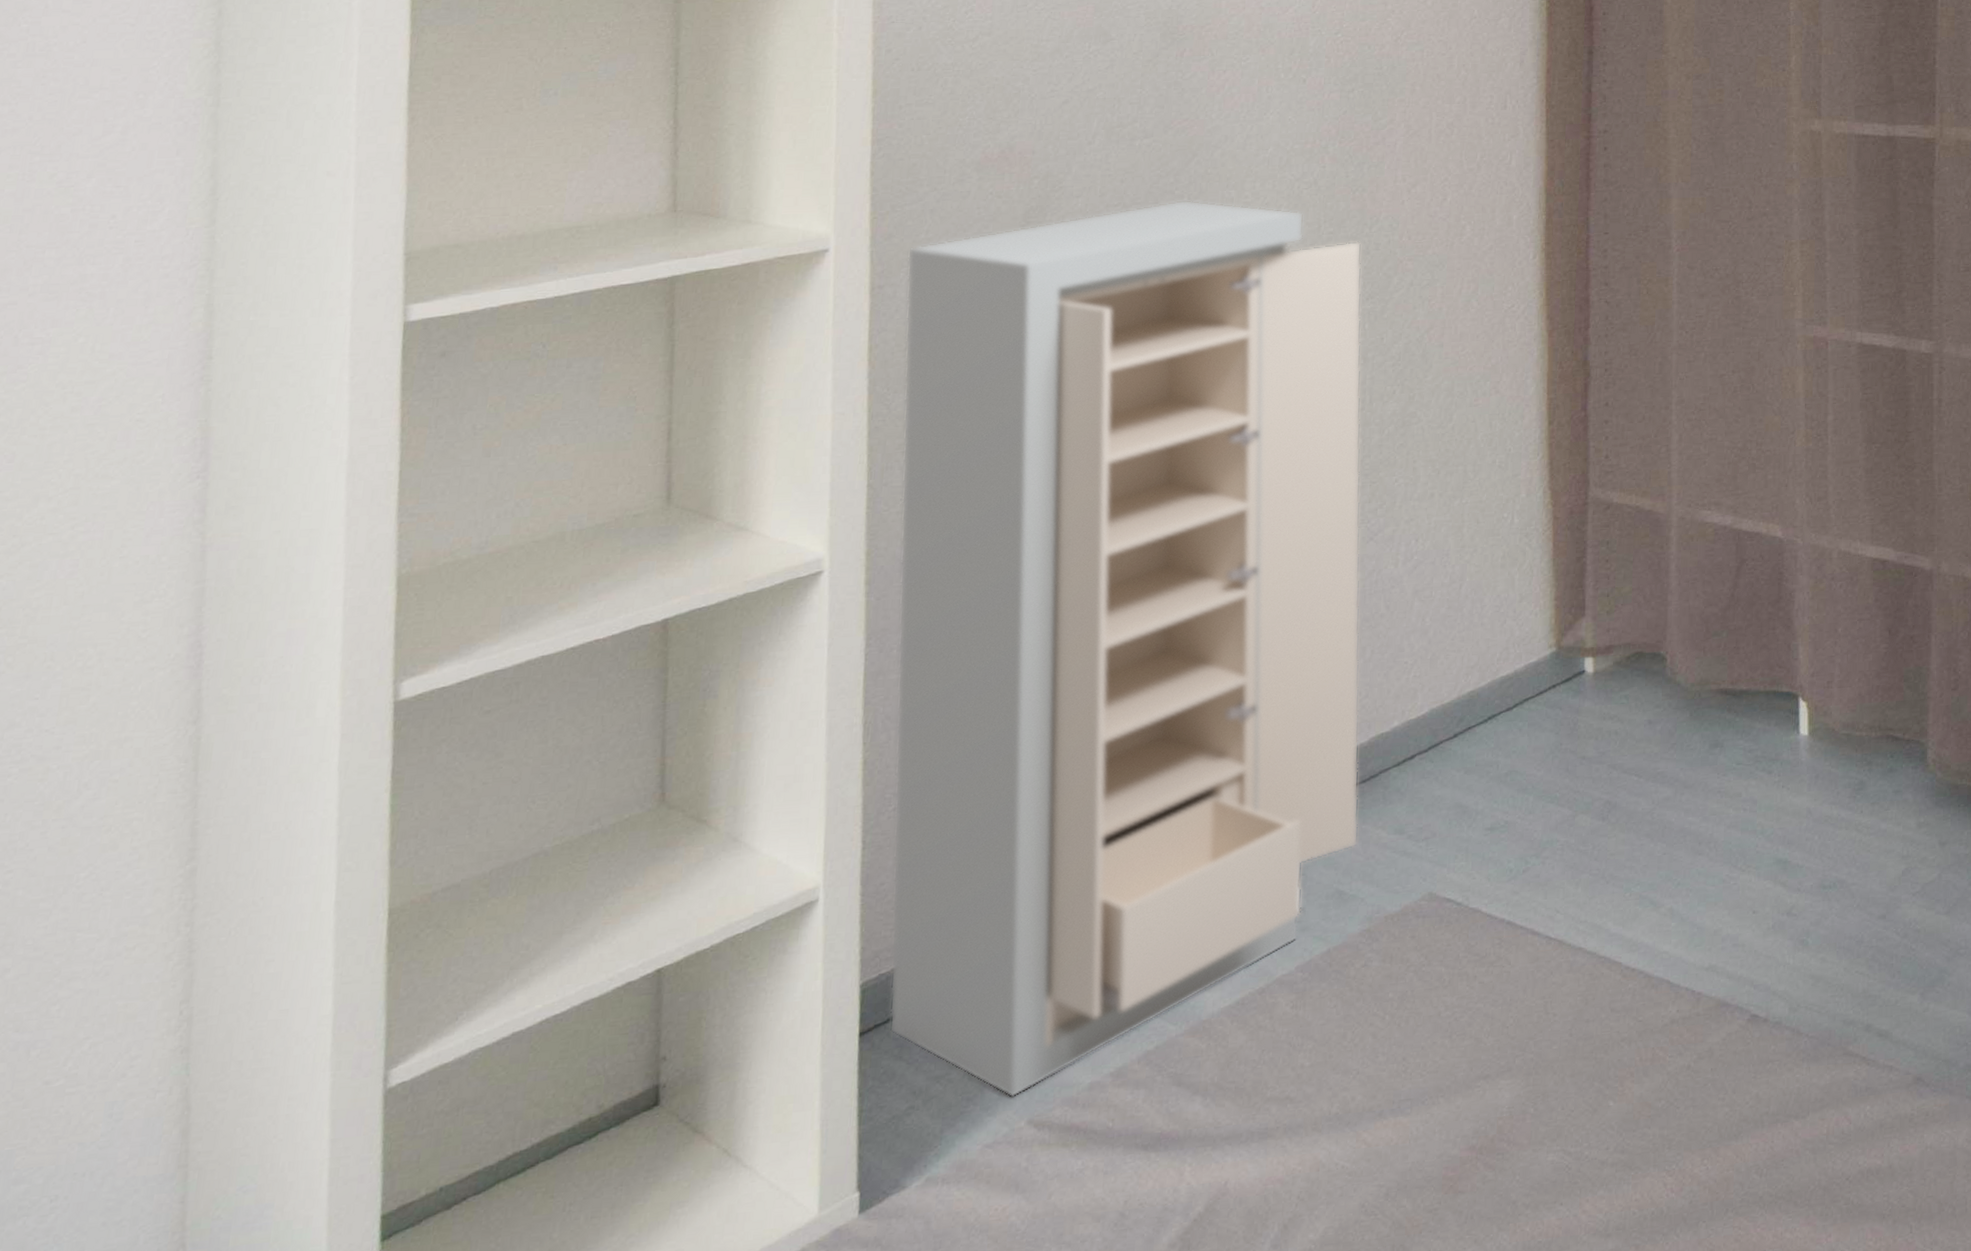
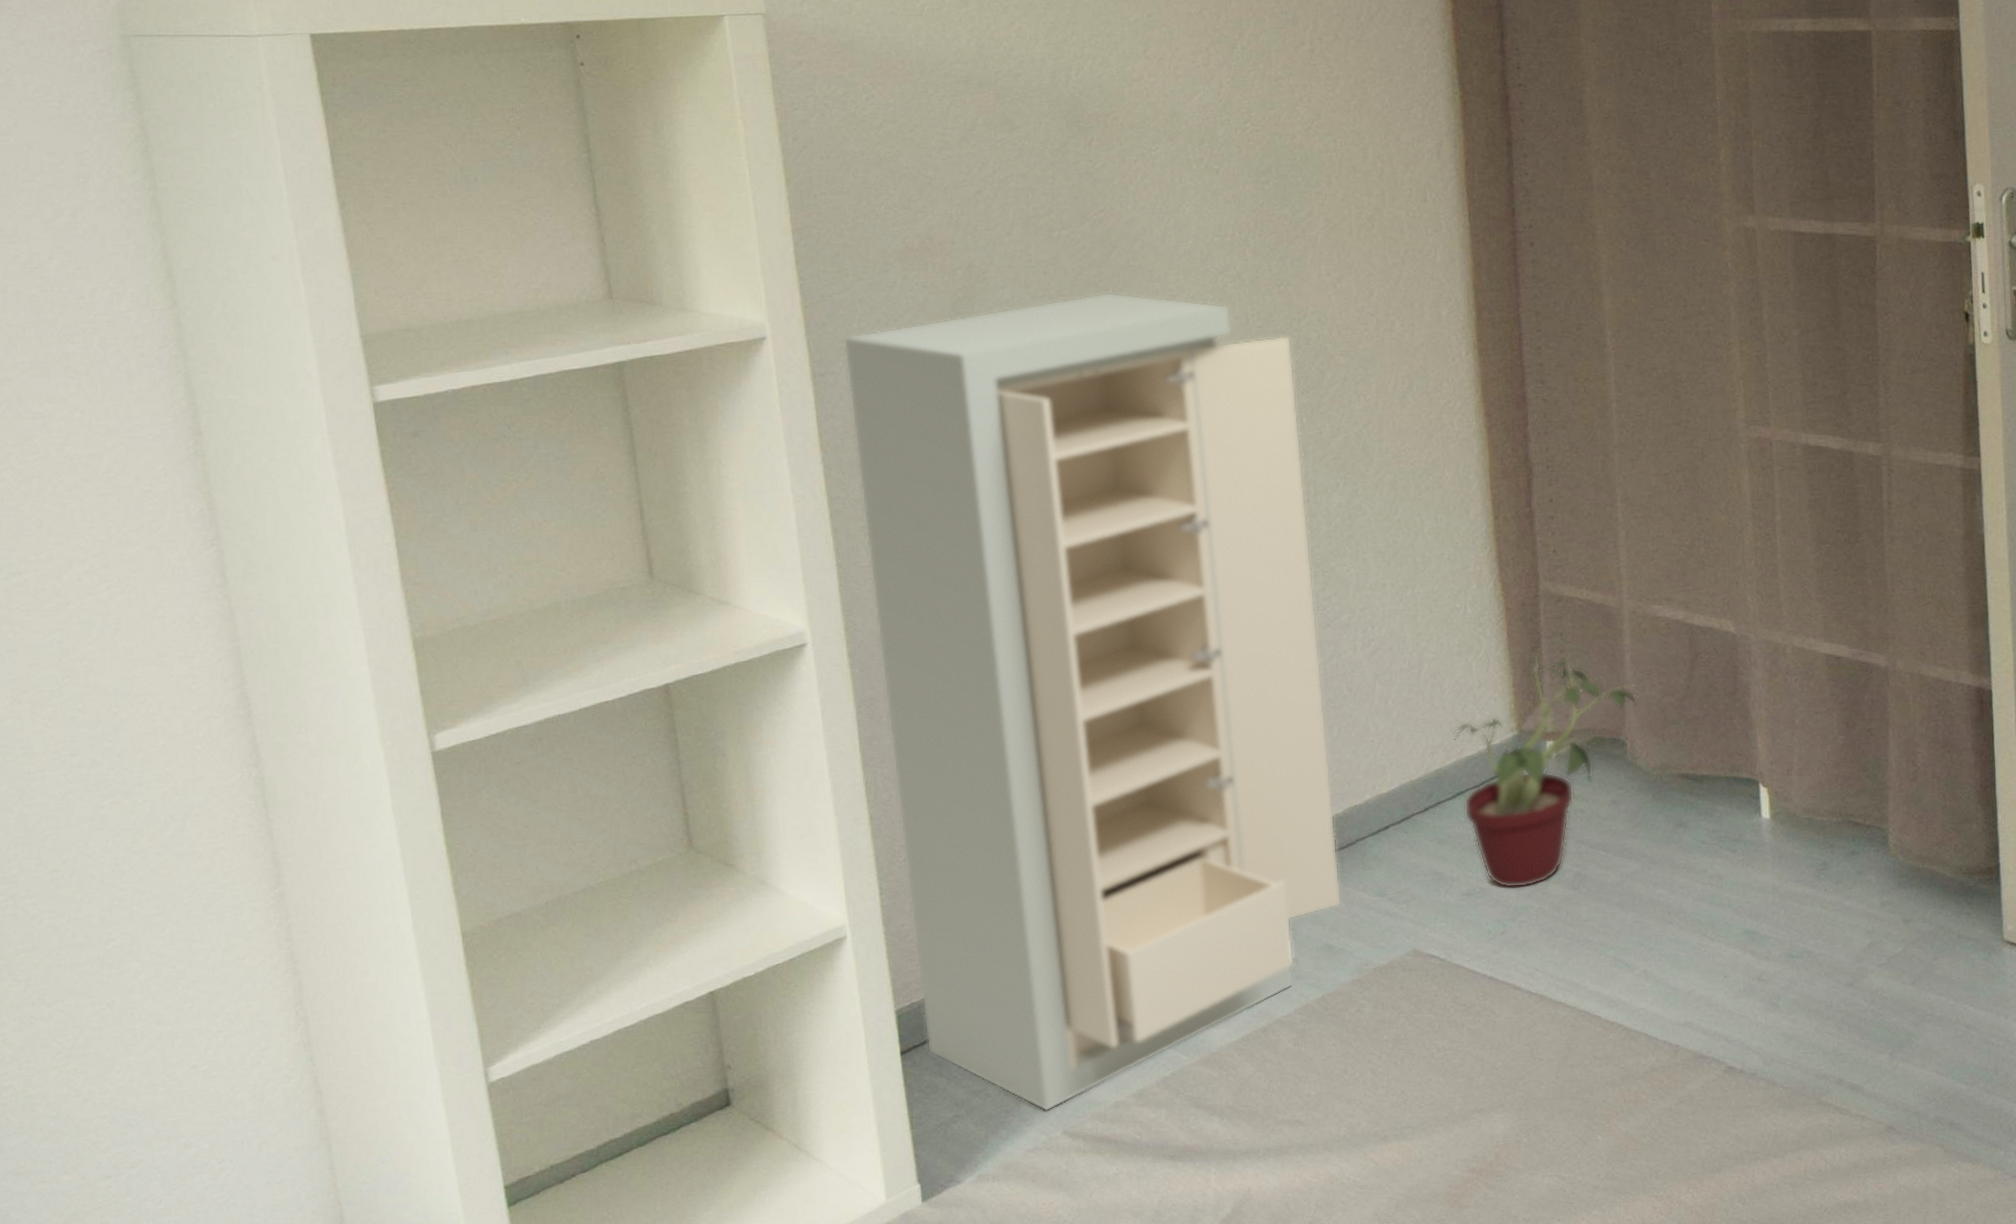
potted plant: none [1489,563,1682,821] -> present [1452,653,1639,889]

